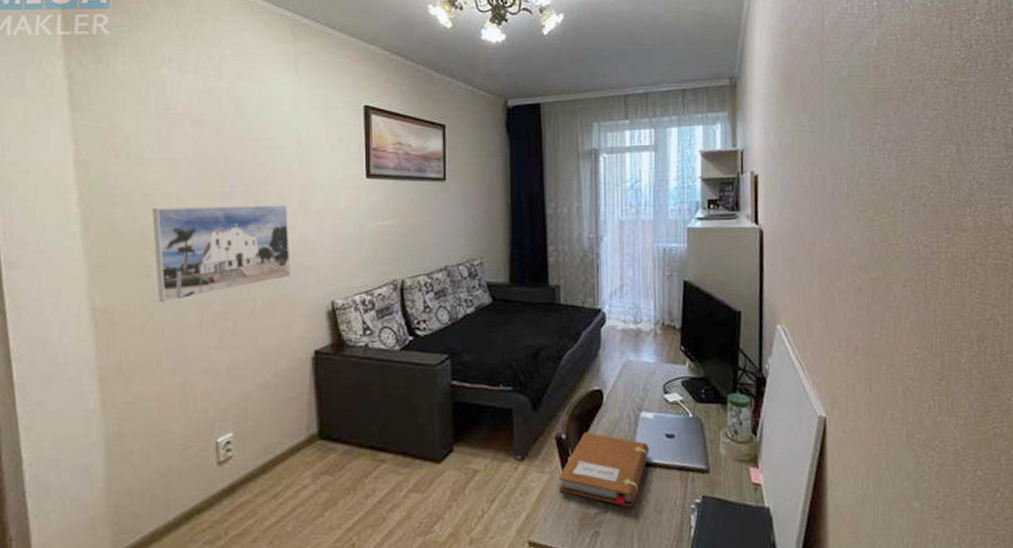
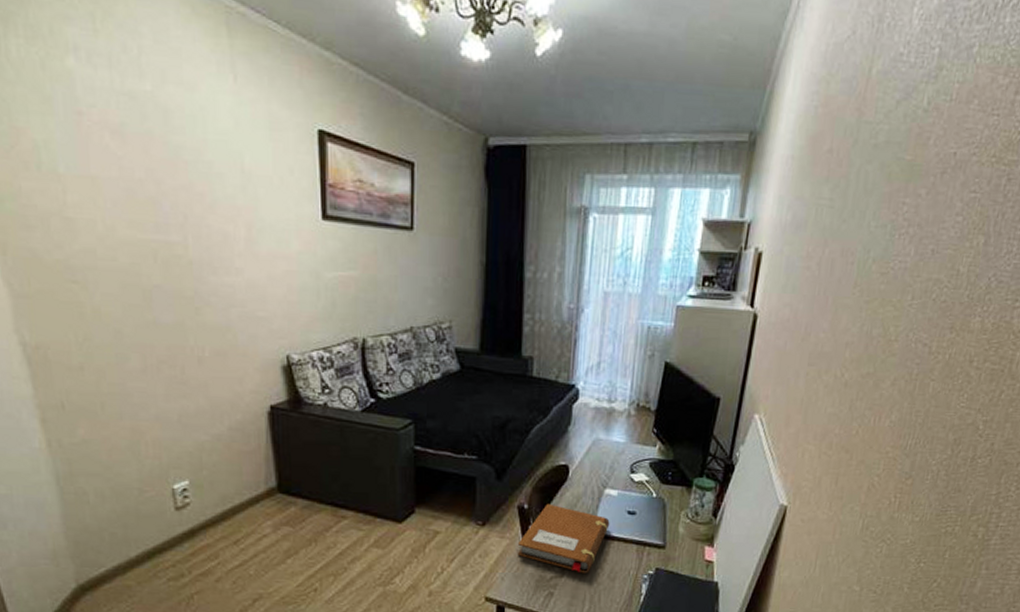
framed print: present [152,205,291,303] -> none [77,236,240,344]

